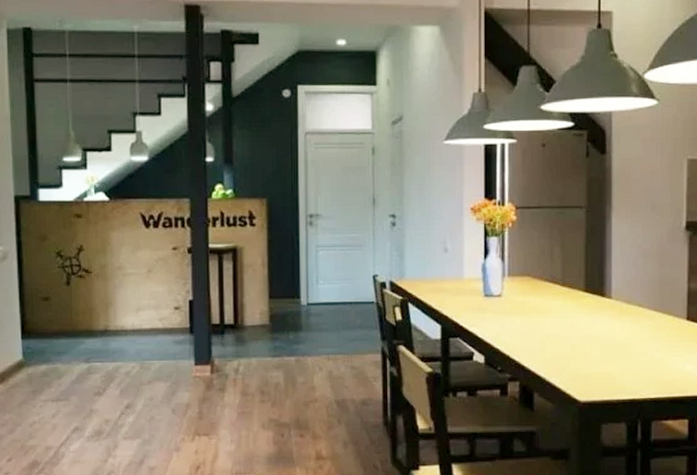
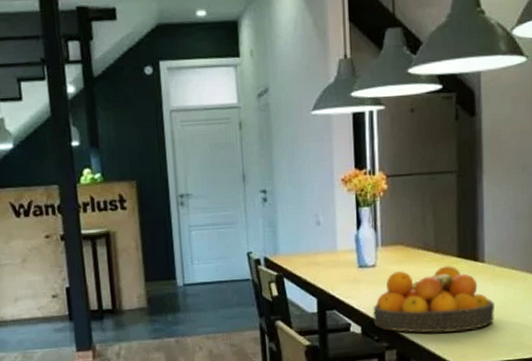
fruit bowl: none [497,300,620,367] -> present [373,266,494,333]

